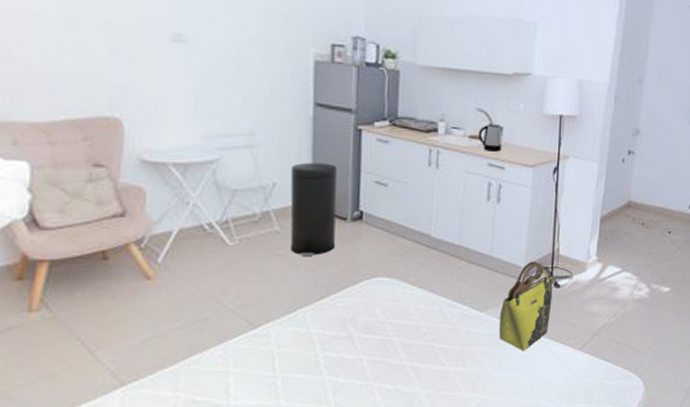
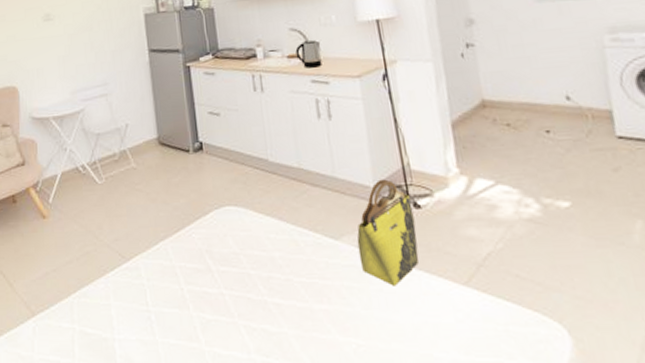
pedal bin: present [290,162,338,256] -> none [137,101,184,189]

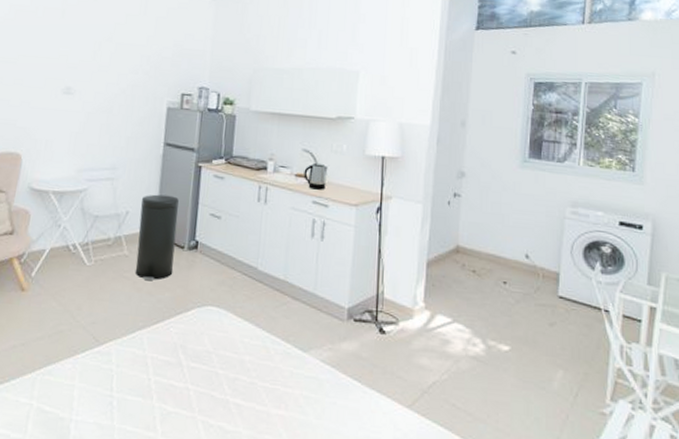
pedal bin: none [137,101,184,189] -> present [135,194,179,280]
tote bag: present [357,179,419,286] -> none [321,302,378,401]

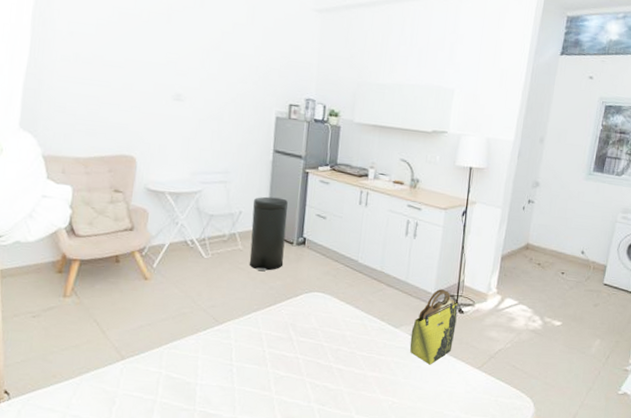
kettle: present [303,162,328,190] -> none [400,171,423,195]
tote bag: none [321,302,378,401] -> present [409,289,458,365]

